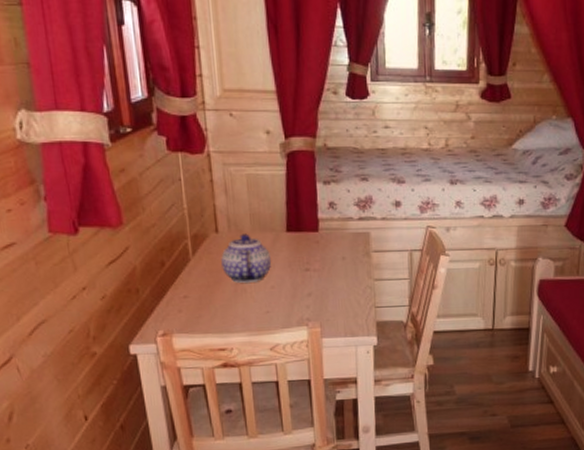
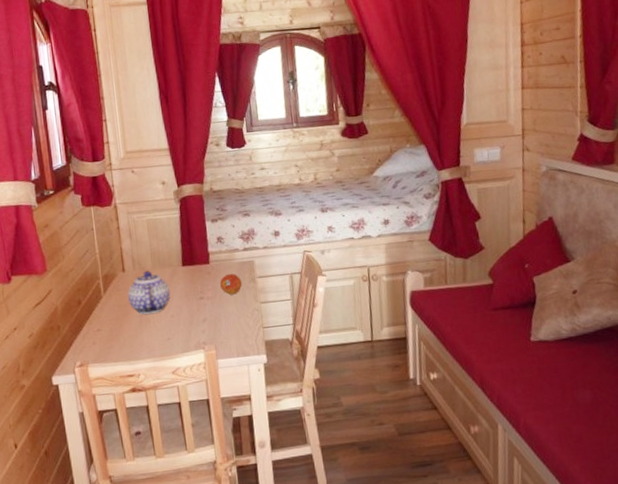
fruit: none [329,245,355,269] -> present [220,274,242,295]

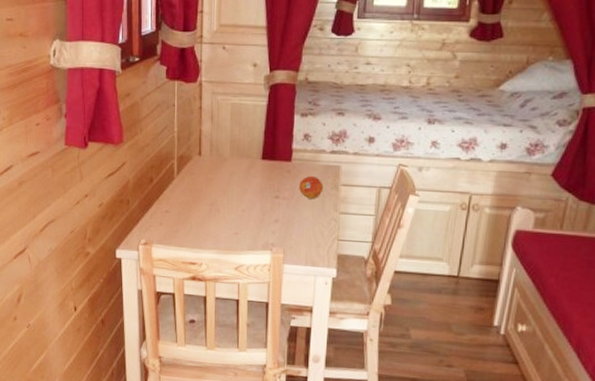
teapot: present [127,270,171,315] -> none [201,158,246,204]

